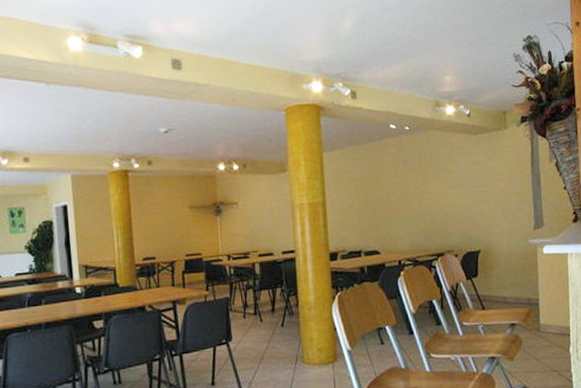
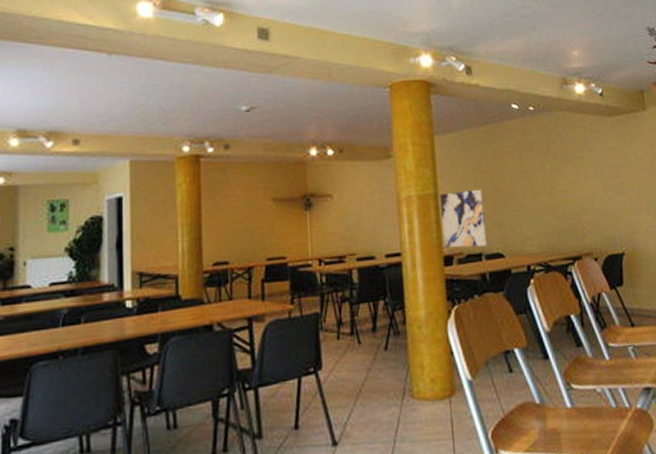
wall art: none [327,197,366,246] -> present [440,189,487,248]

